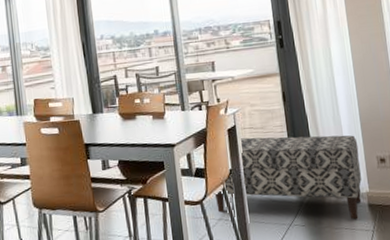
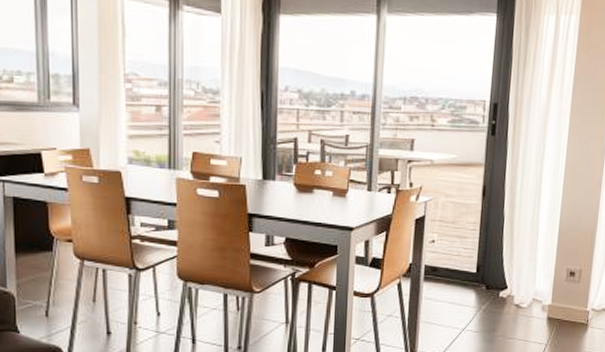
bench: present [213,135,362,220] -> none [387,231,551,331]

